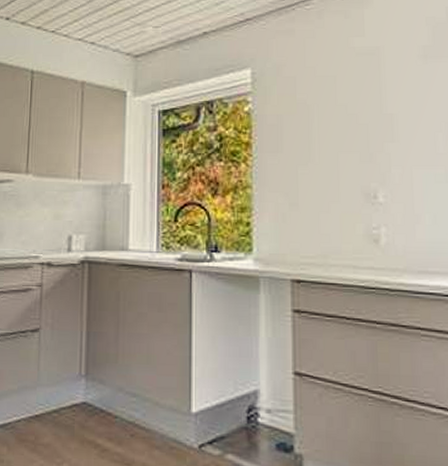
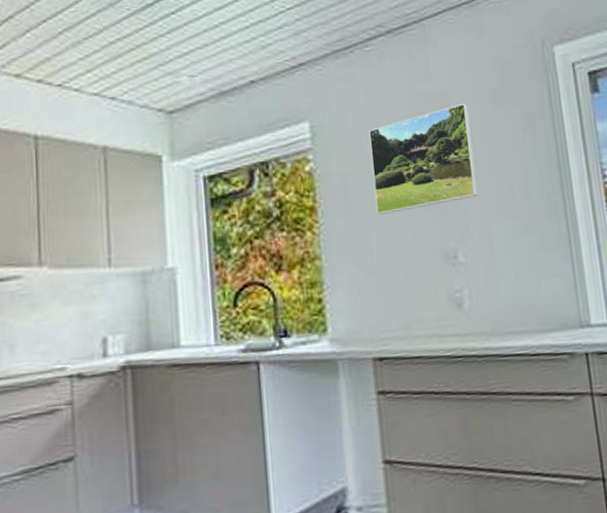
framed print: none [303,58,402,154] -> present [369,103,478,216]

